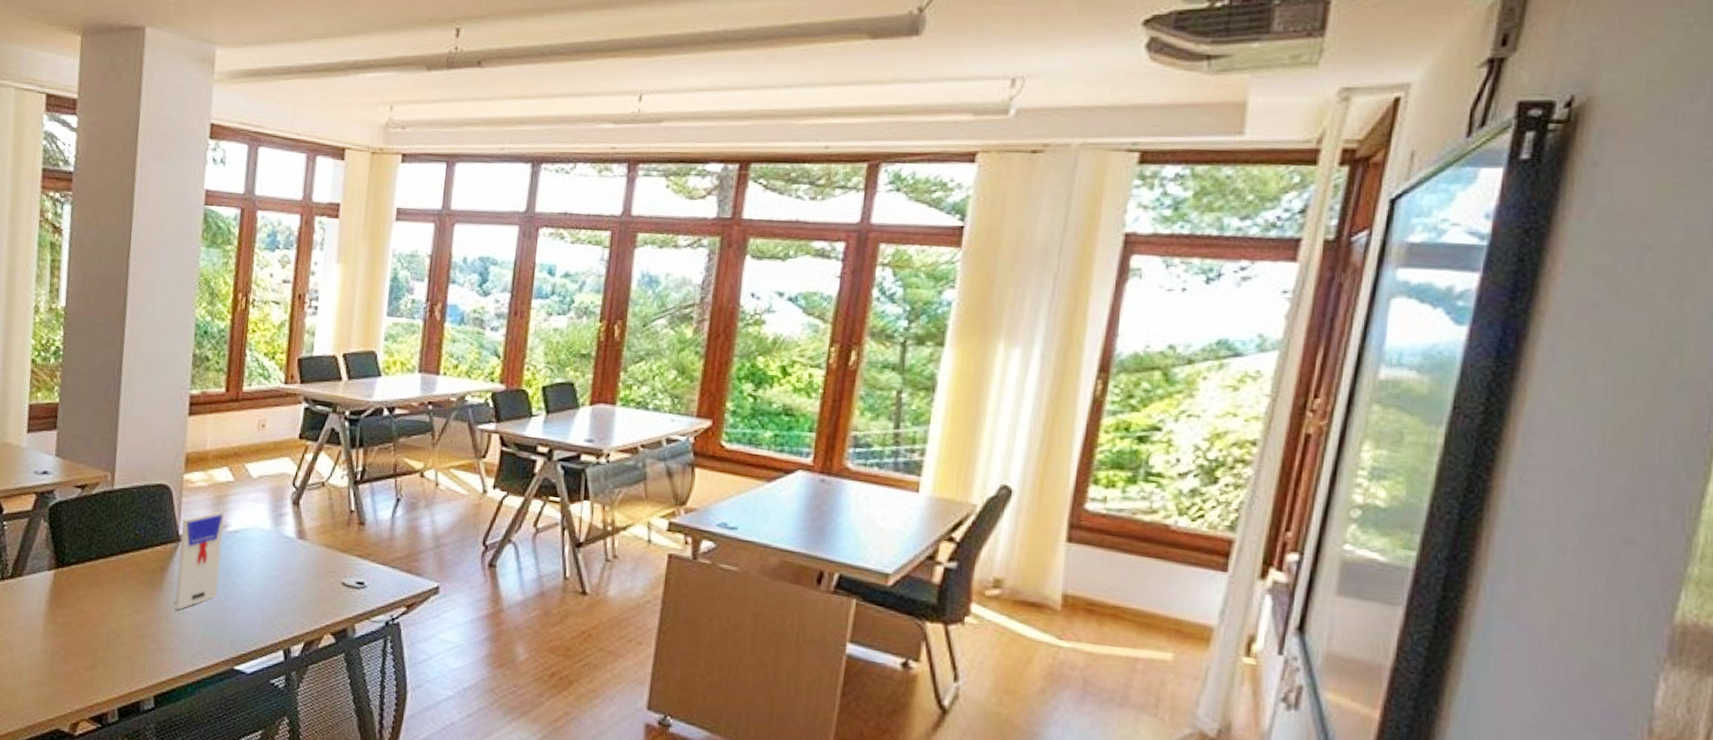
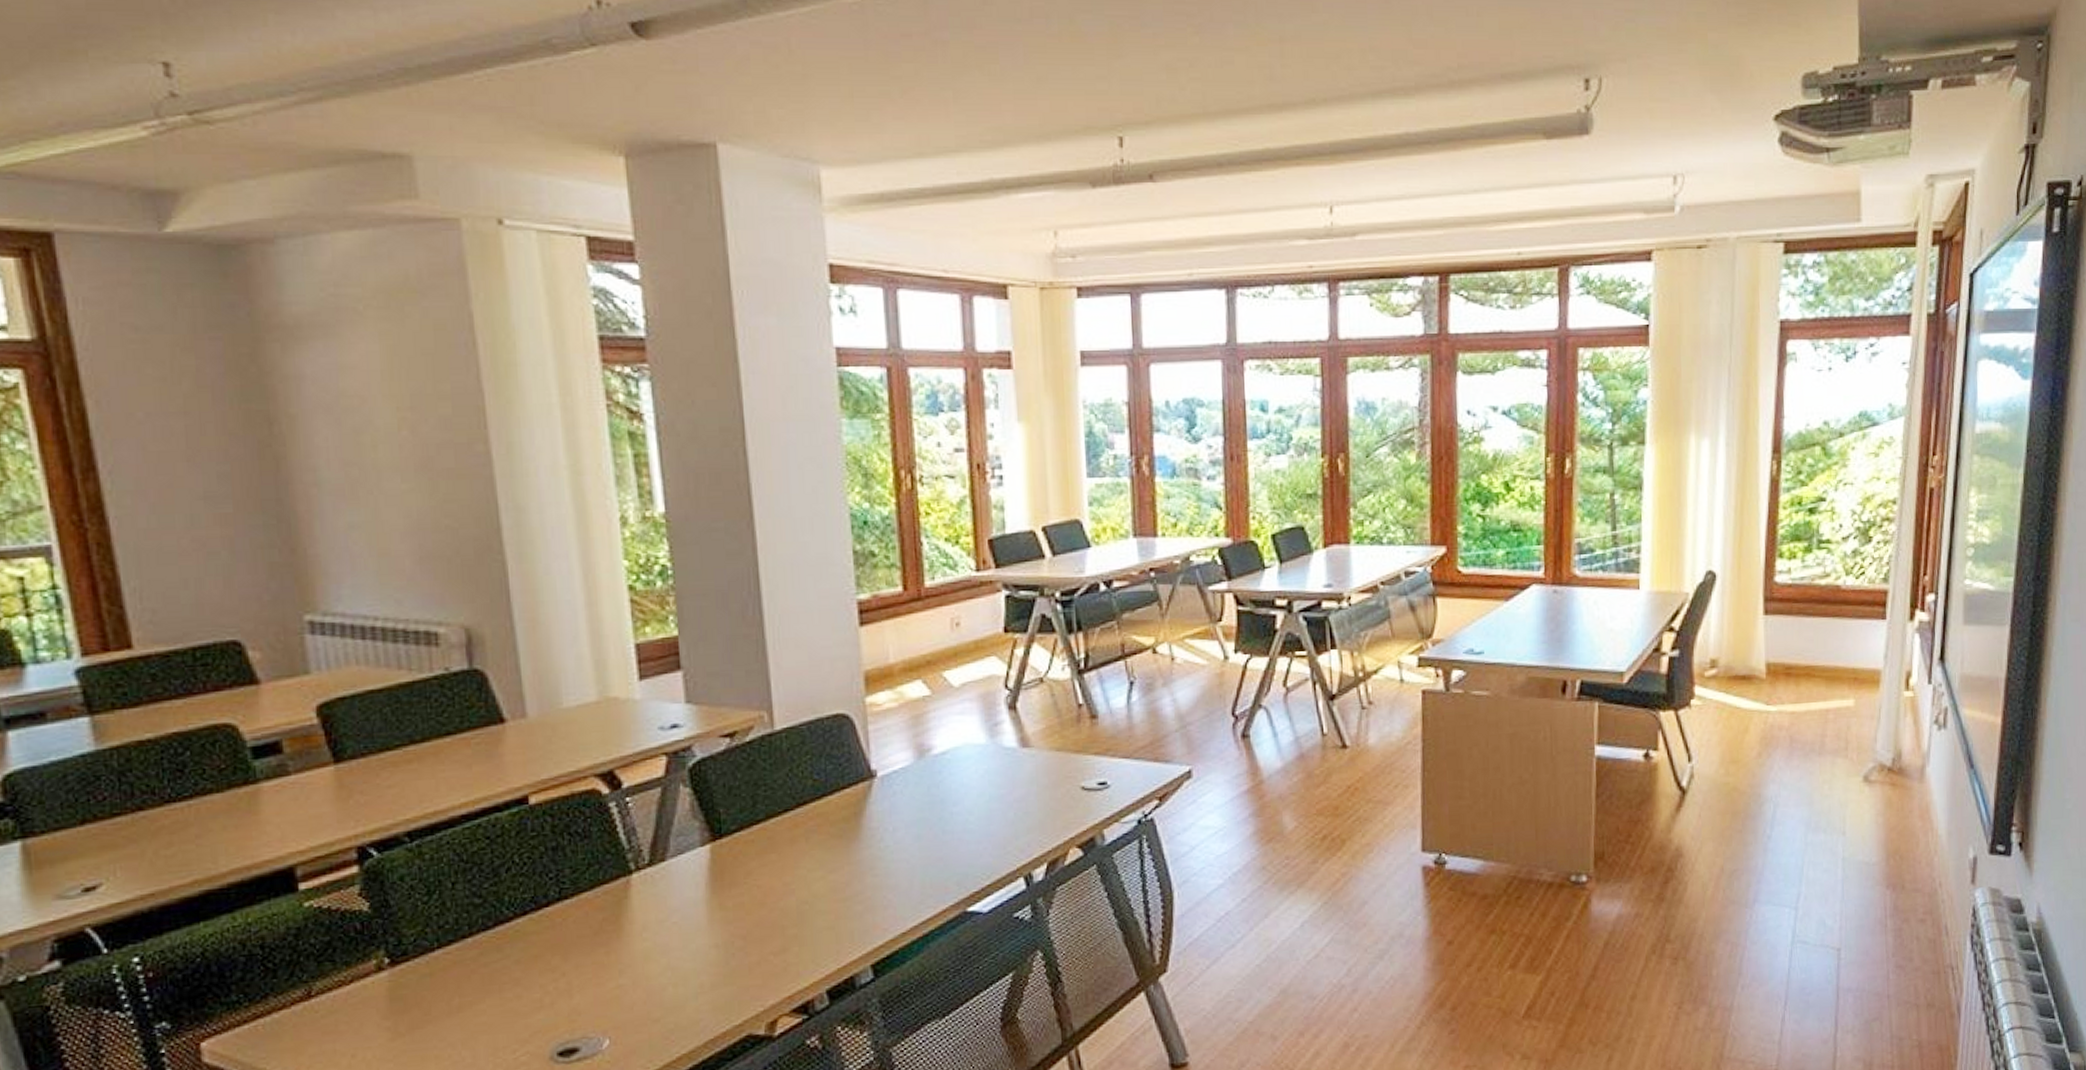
book: present [175,511,224,610] -> none [873,732,933,859]

